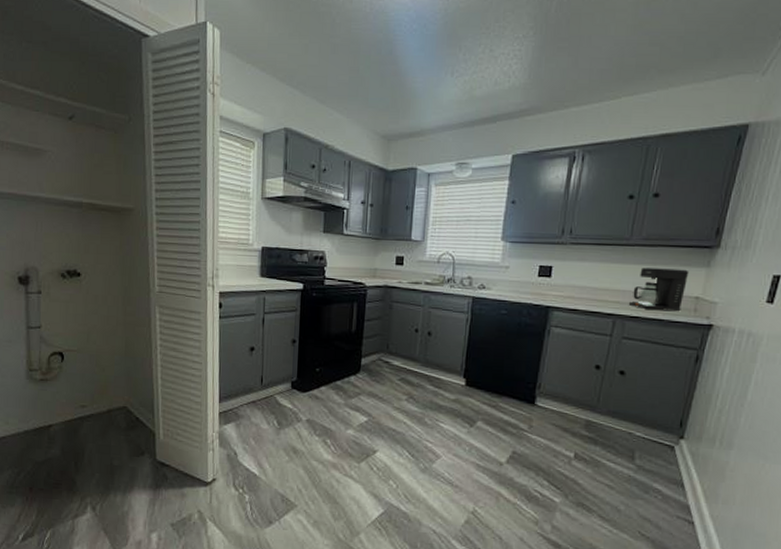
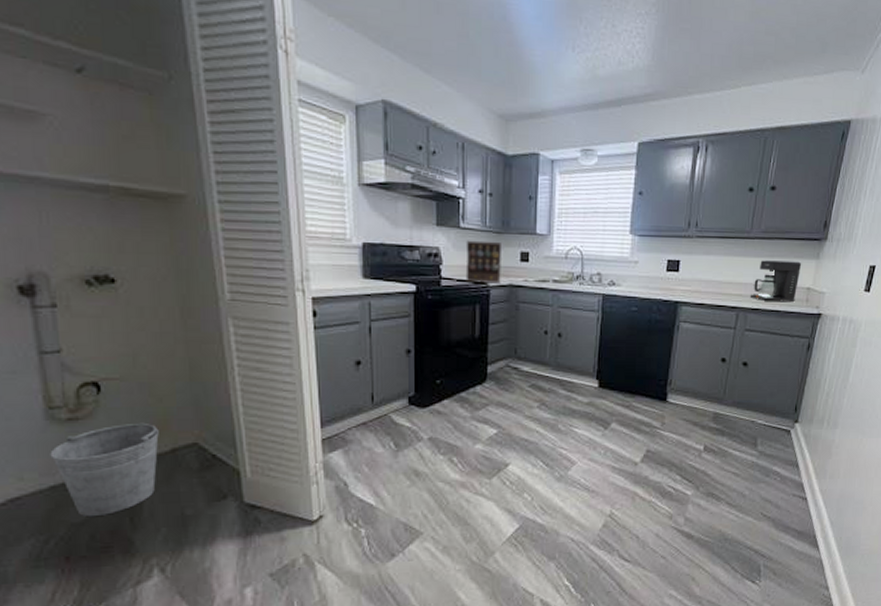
bucket: none [27,386,100,458] -> present [50,422,159,516]
spice rack: none [346,245,379,285] -> present [465,240,501,284]

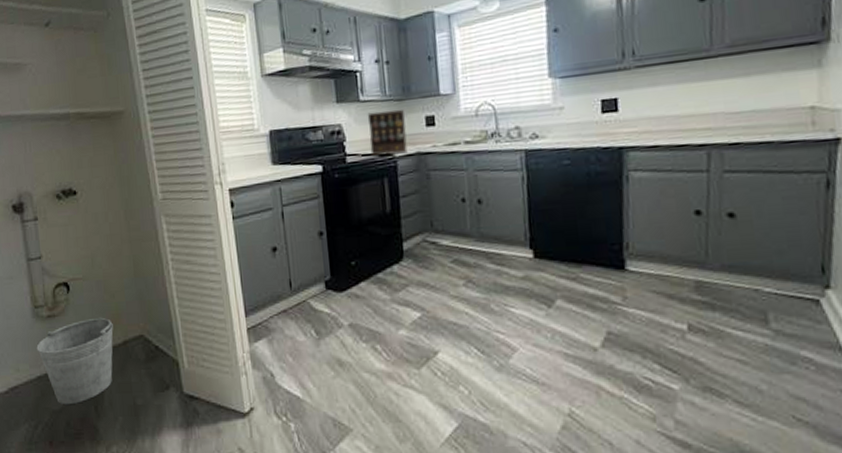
coffee maker: present [749,260,802,303] -> none [723,74,796,133]

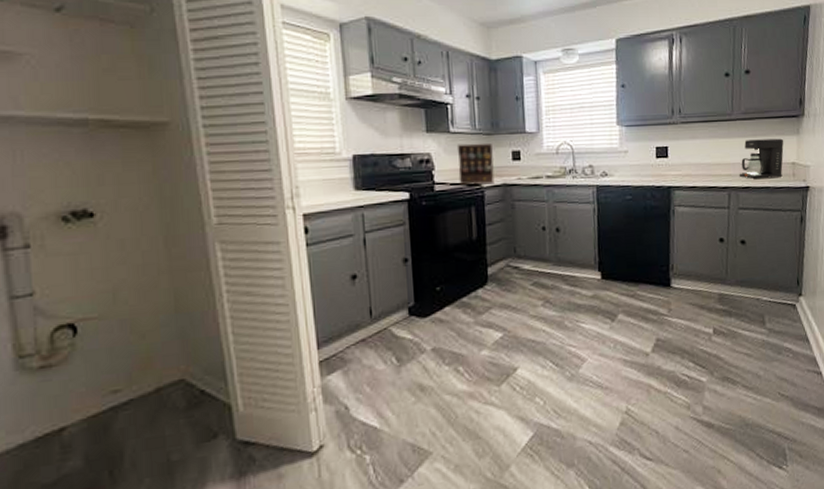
bucket: present [36,317,113,404] -> none [19,362,142,475]
coffee maker: none [723,74,796,133] -> present [739,138,784,180]

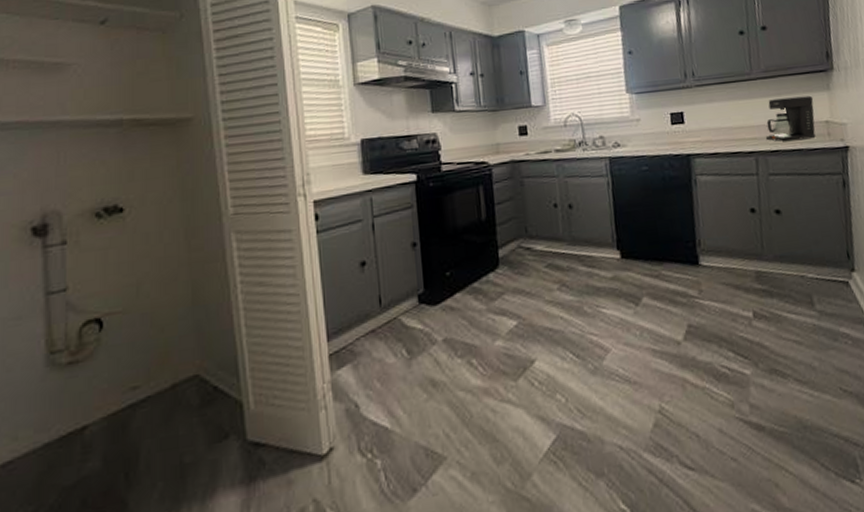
spice rack: present [456,143,495,185] -> none [462,120,502,164]

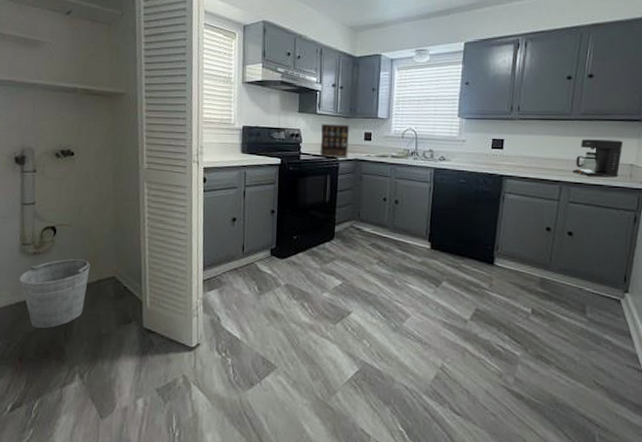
bucket: none [47,357,159,477] -> present [19,258,90,328]
spice rack: none [462,120,502,164] -> present [320,123,349,158]

